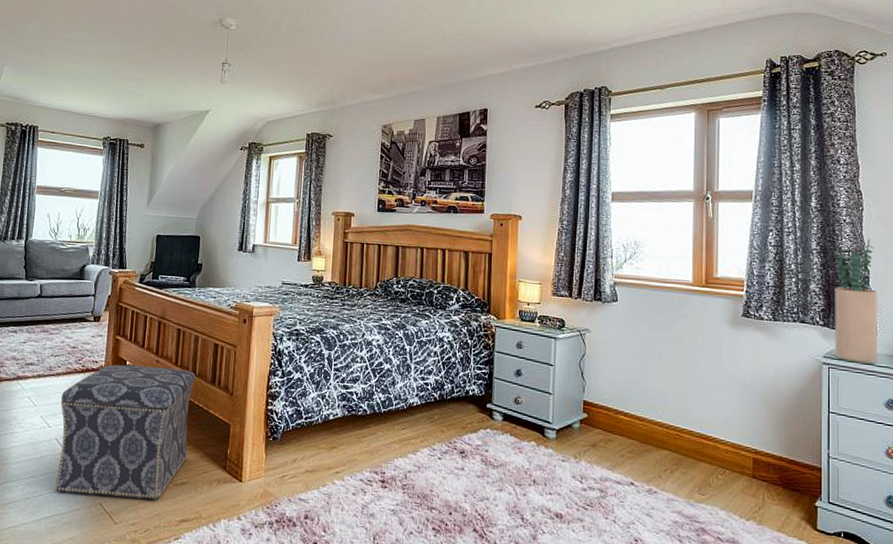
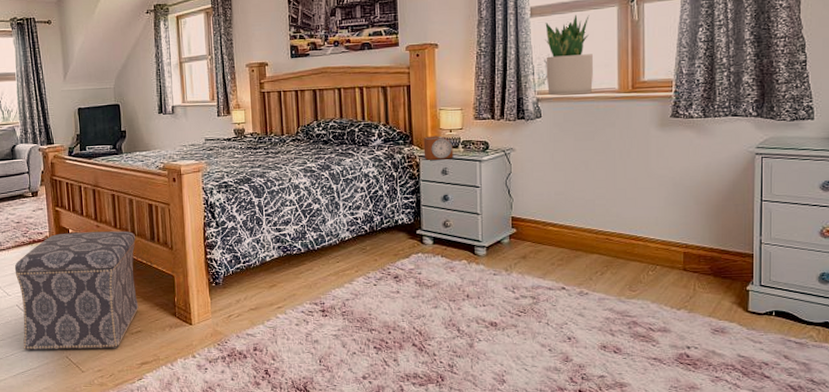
alarm clock: none [500,306,530,333] -> present [423,135,454,161]
planter: none [623,205,669,284] -> present [544,14,593,96]
vase: present [835,239,879,365] -> none [768,22,816,150]

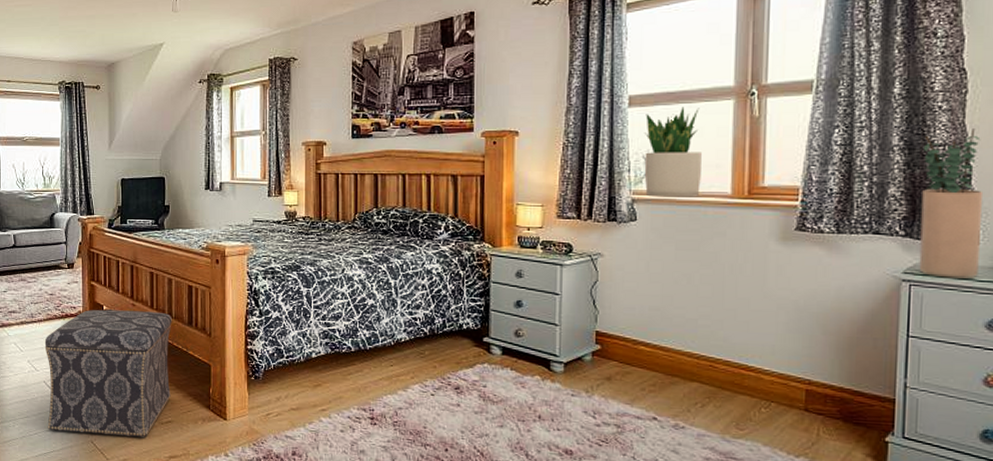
alarm clock: present [423,135,454,161] -> none [496,233,531,261]
vase: none [768,22,816,150] -> present [919,129,984,280]

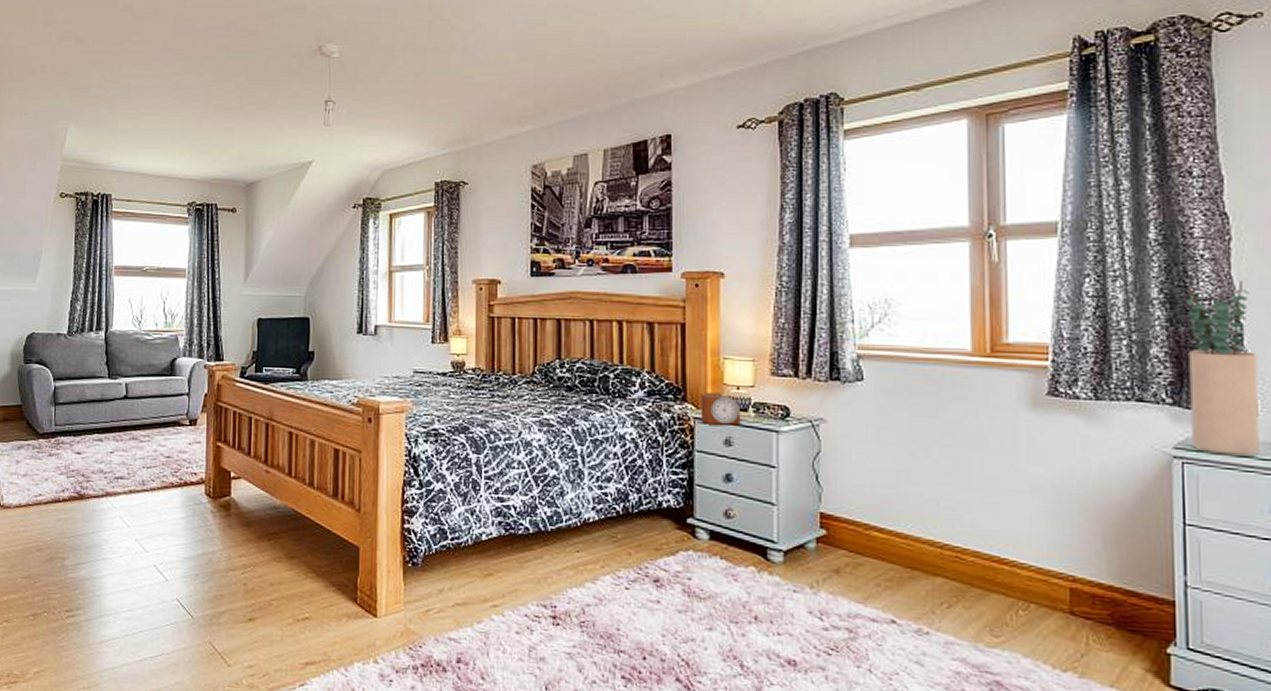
ottoman: present [44,309,172,438] -> none [156,476,314,639]
alarm clock: none [496,233,531,261] -> present [700,392,741,426]
planter: present [644,106,702,197] -> none [868,248,936,354]

